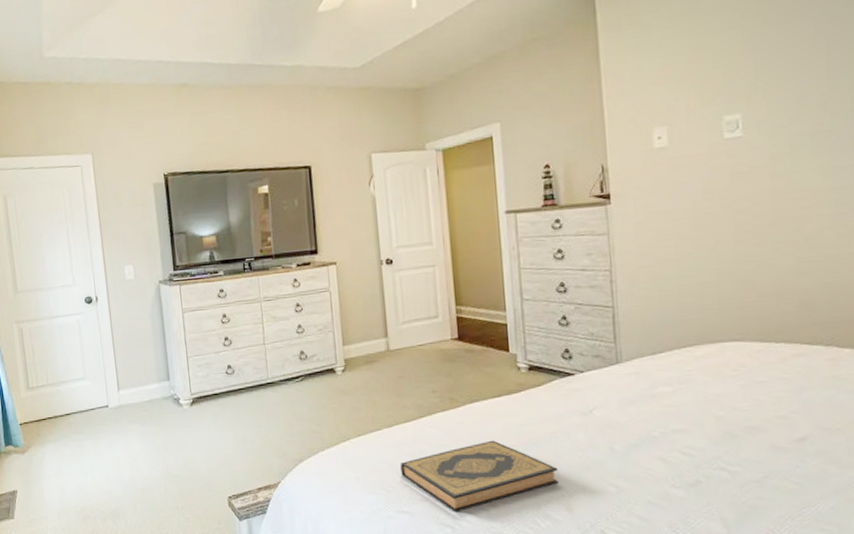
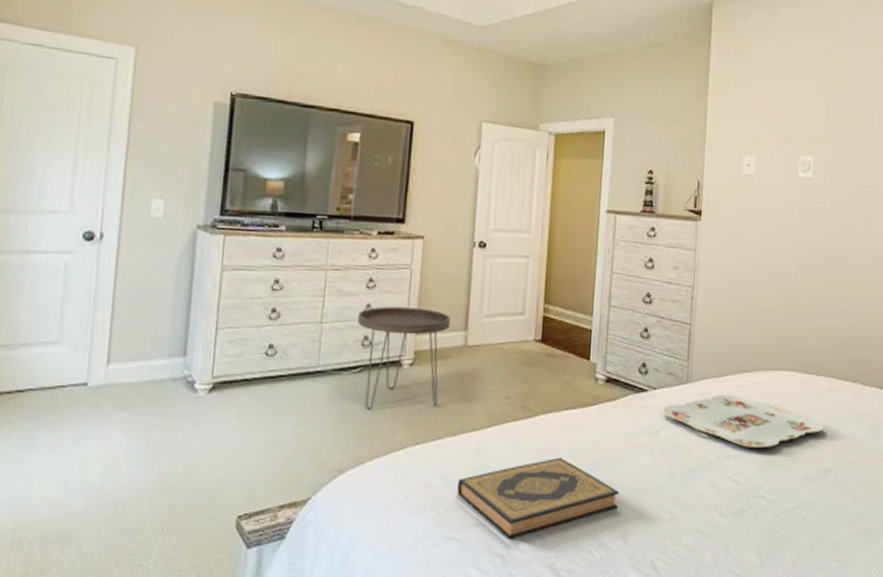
side table: none [293,323,372,410] -> present [358,306,451,410]
serving tray: none [594,371,791,421] -> present [663,394,824,447]

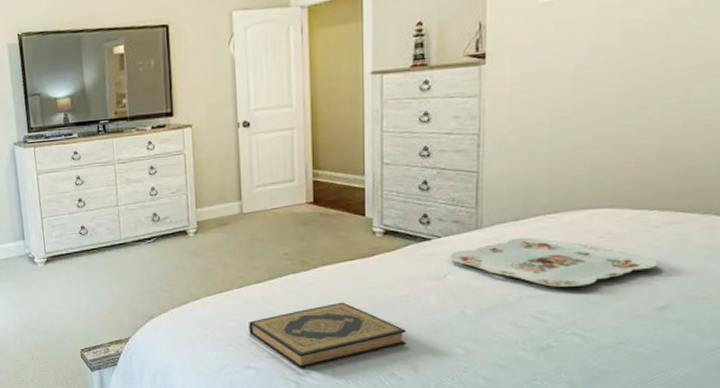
side table: present [358,306,451,410] -> none [146,185,226,270]

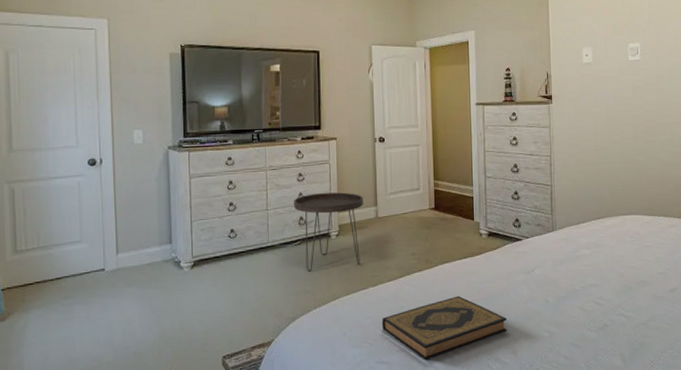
side table: none [146,185,226,270] -> present [294,192,364,272]
serving tray: present [450,237,658,287] -> none [536,237,667,277]

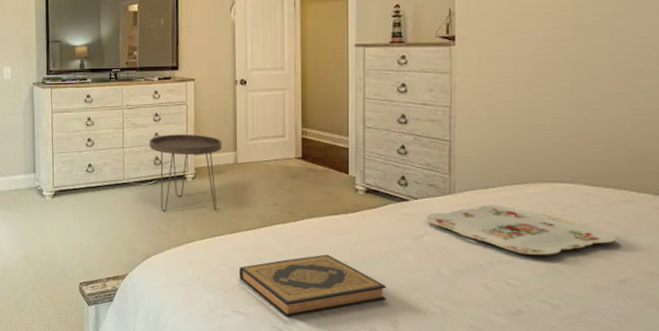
serving tray: none [536,237,667,277] -> present [426,204,616,255]

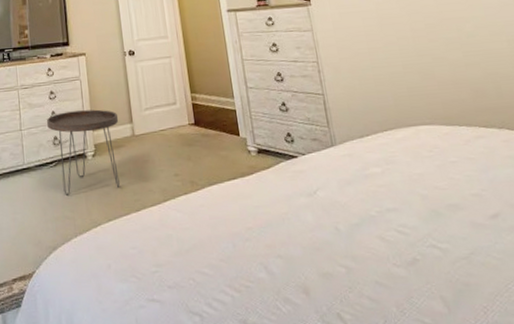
hardback book: present [239,254,386,318] -> none [149,222,294,300]
serving tray: present [426,204,616,255] -> none [316,152,480,200]

